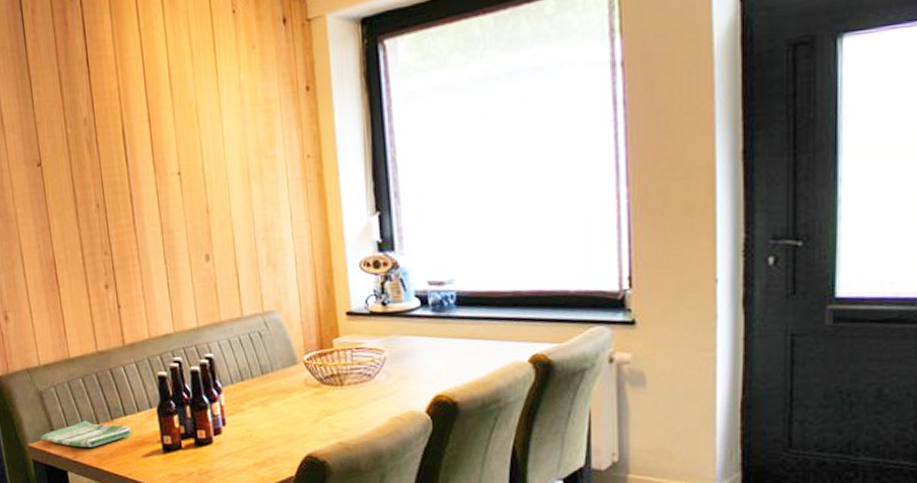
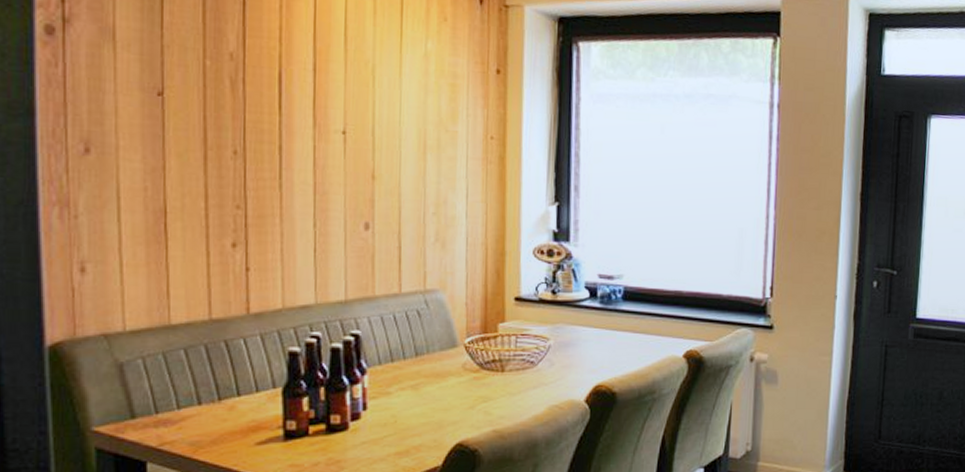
dish towel: present [40,421,132,448] -> none [112,401,245,433]

